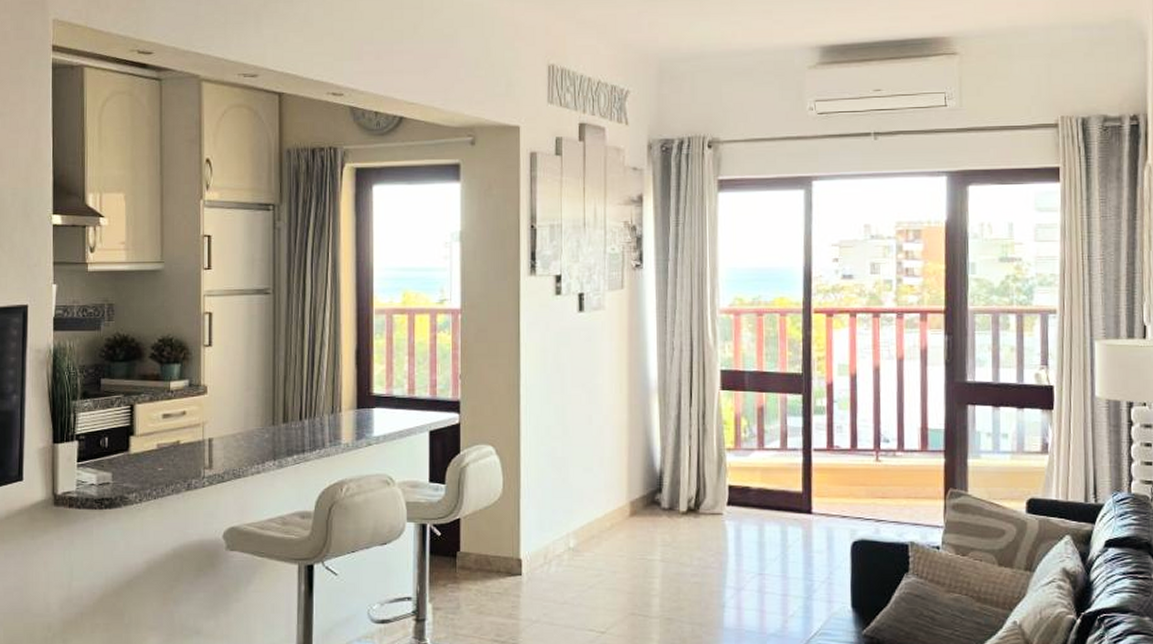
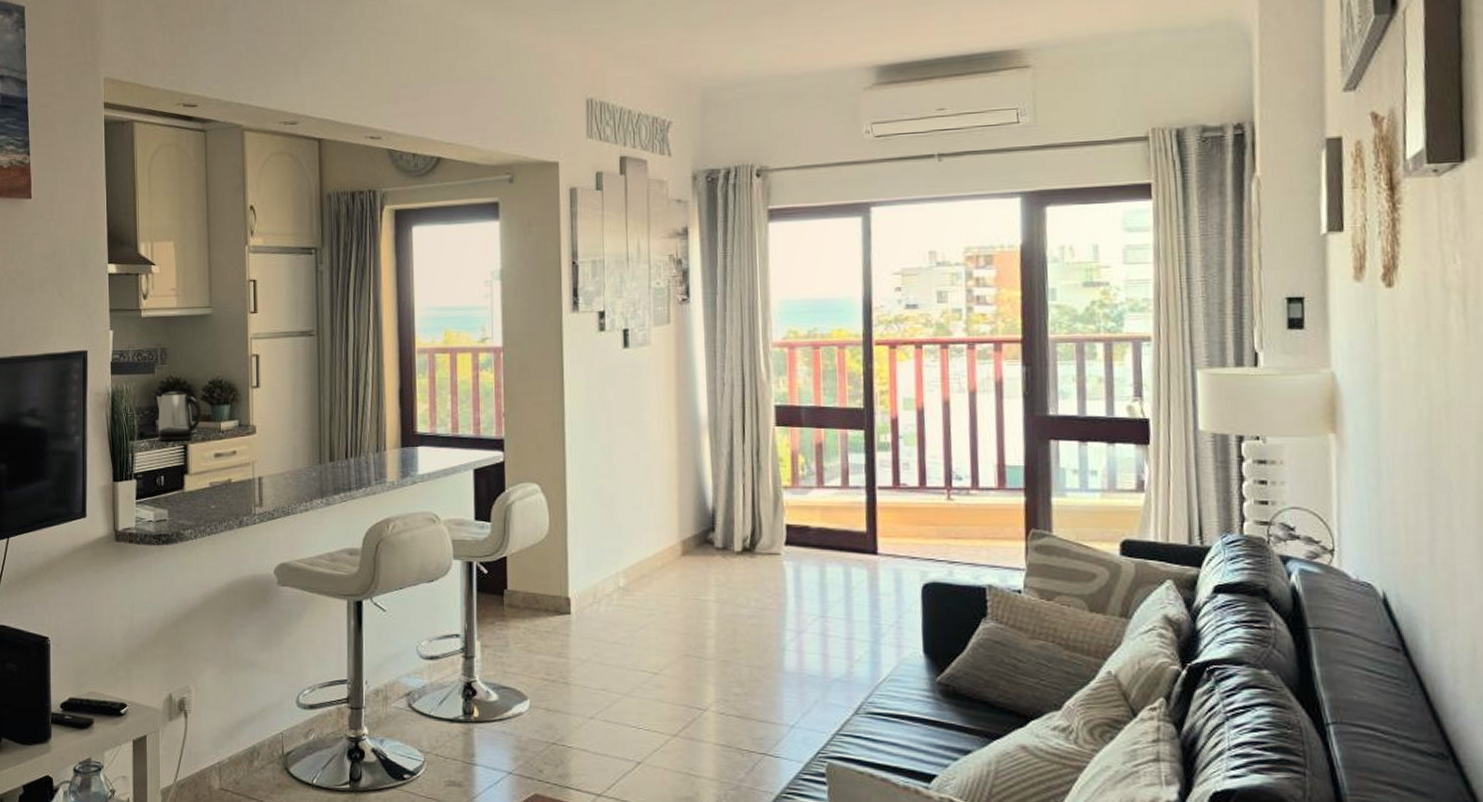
kettle: none [102,349,150,401] -> present [157,391,202,441]

